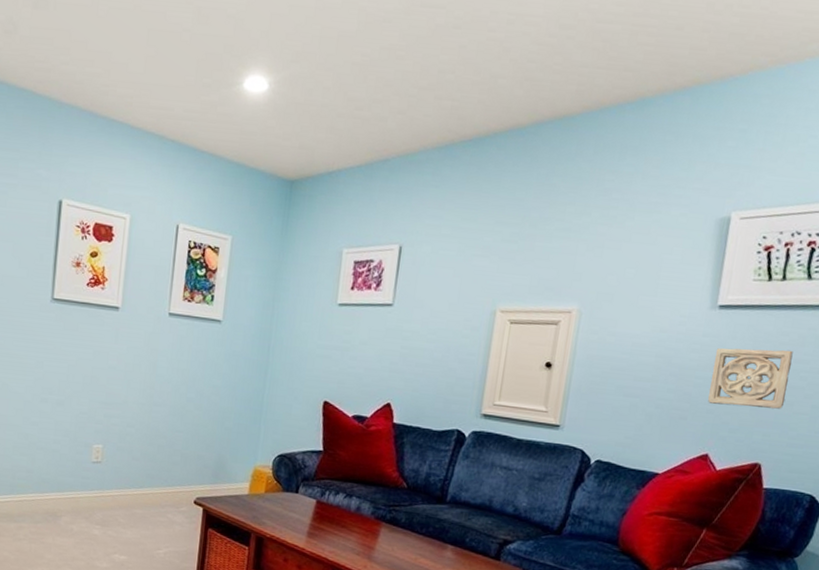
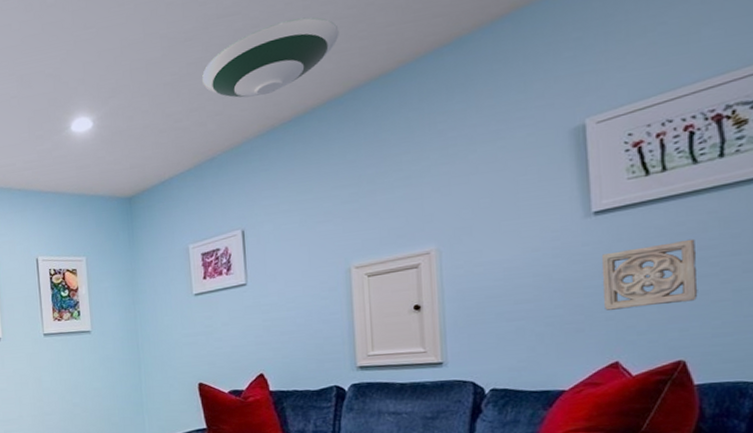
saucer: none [392,30,537,106] -> present [202,17,339,98]

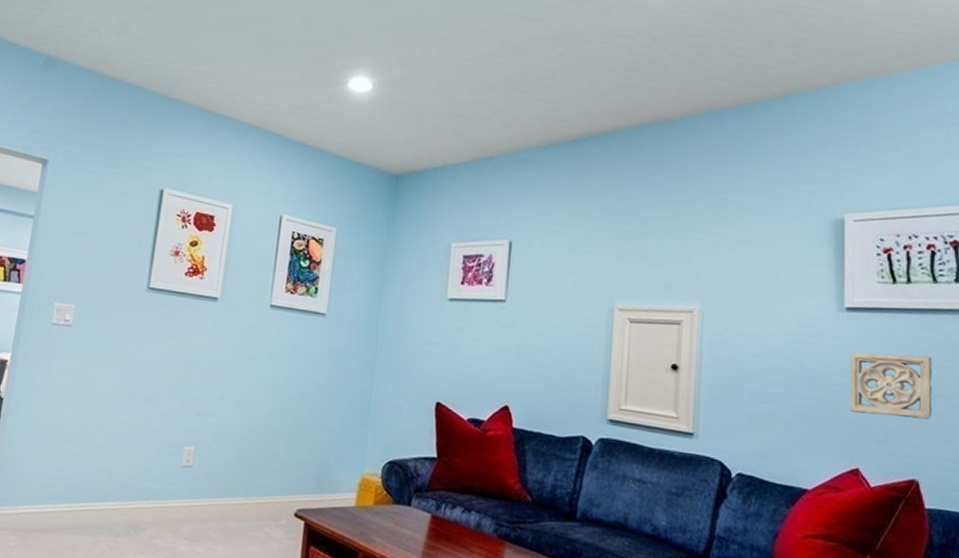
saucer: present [202,17,339,98] -> none [493,40,633,108]

